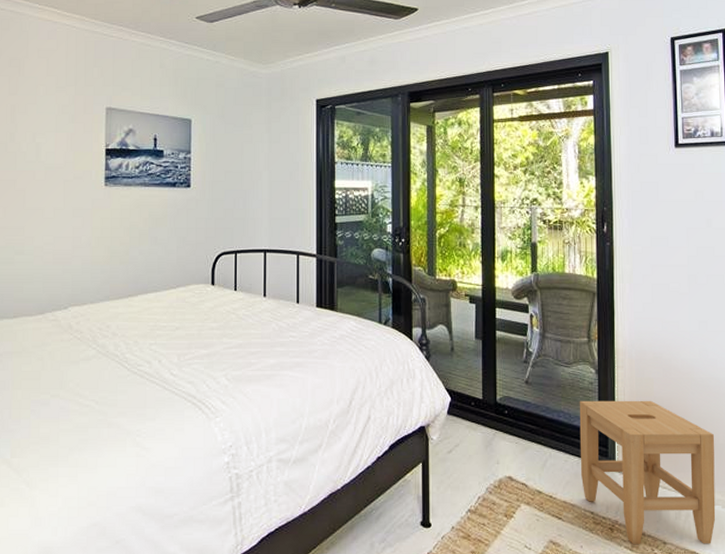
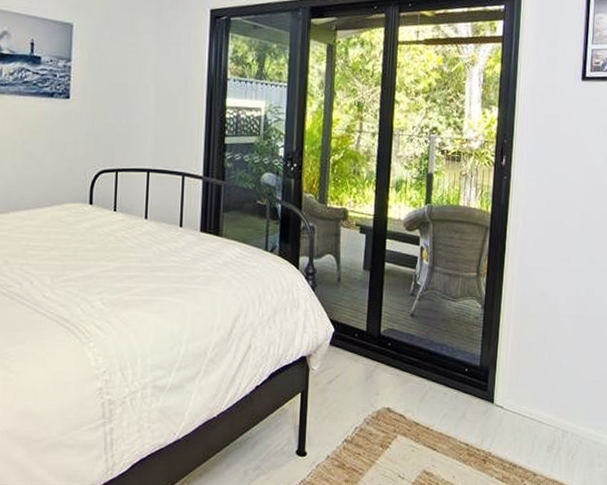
stool: present [579,400,716,545] -> none [459,335,593,476]

